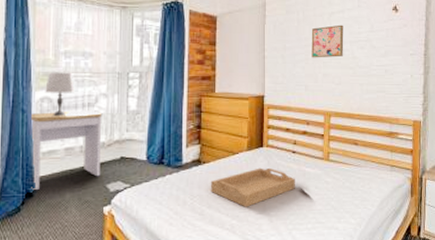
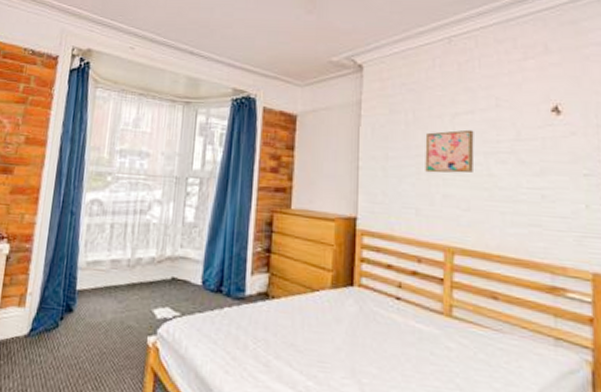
desk: present [31,110,102,190] -> none [72,216,155,305]
lamp: present [45,72,74,116] -> none [96,171,128,222]
serving tray: present [210,167,295,207] -> none [279,313,399,366]

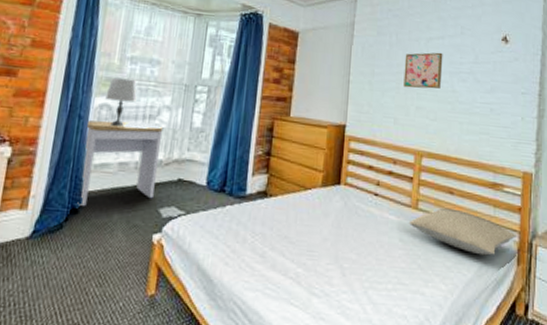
desk: none [72,216,155,305] -> present [77,120,164,206]
lamp: none [96,171,128,222] -> present [105,77,138,127]
pillow: none [442,316,589,378] -> present [409,208,516,256]

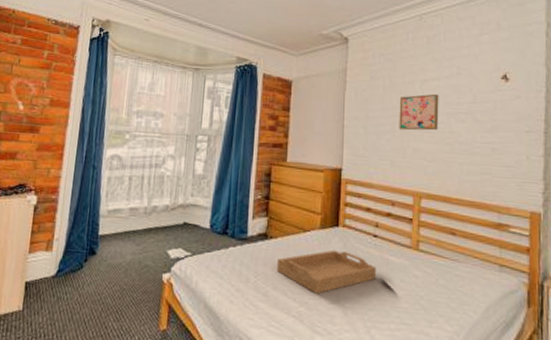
desk: present [77,120,164,206] -> none [95,169,169,248]
lamp: present [105,77,138,127] -> none [116,130,144,175]
serving tray: none [275,208,376,255] -> present [276,250,376,294]
pillow: present [409,208,516,256] -> none [411,249,526,297]

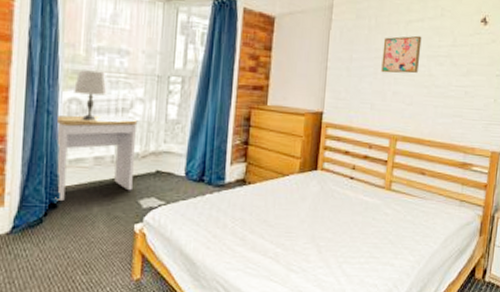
desk: none [95,169,169,248] -> present [55,115,138,200]
lamp: none [116,130,144,175] -> present [74,69,108,121]
serving tray: present [276,250,376,294] -> none [254,193,351,235]

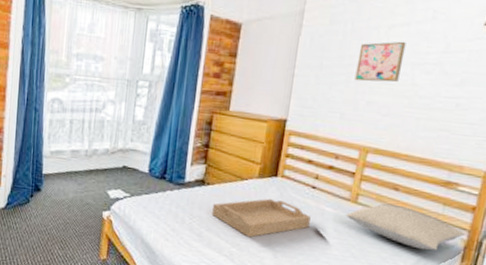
desk: present [55,115,138,200] -> none [39,112,109,186]
lamp: present [74,69,108,121] -> none [56,73,84,119]
serving tray: none [254,193,351,235] -> present [211,198,311,238]
pillow: none [382,187,481,229] -> present [346,203,465,251]

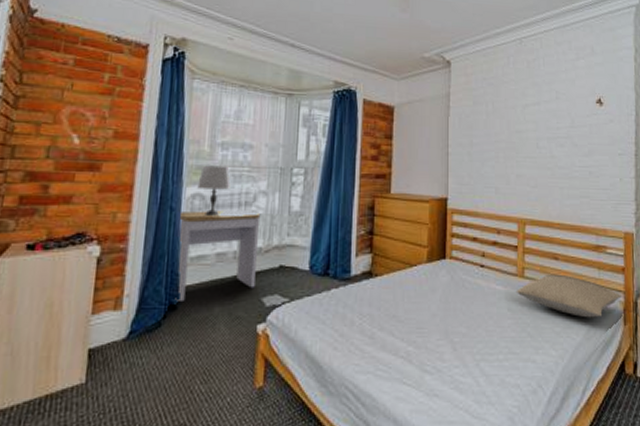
desk: none [39,112,109,186] -> present [175,210,261,301]
lamp: none [56,73,84,119] -> present [197,165,231,216]
serving tray: present [211,198,311,238] -> none [382,283,484,331]
wall art: present [354,41,406,83] -> none [502,118,540,157]

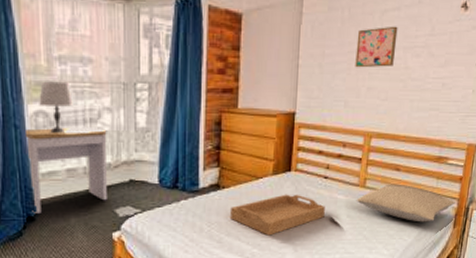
serving tray: none [382,283,484,331] -> present [229,194,325,236]
wall art: none [502,118,540,157] -> present [355,26,398,68]

